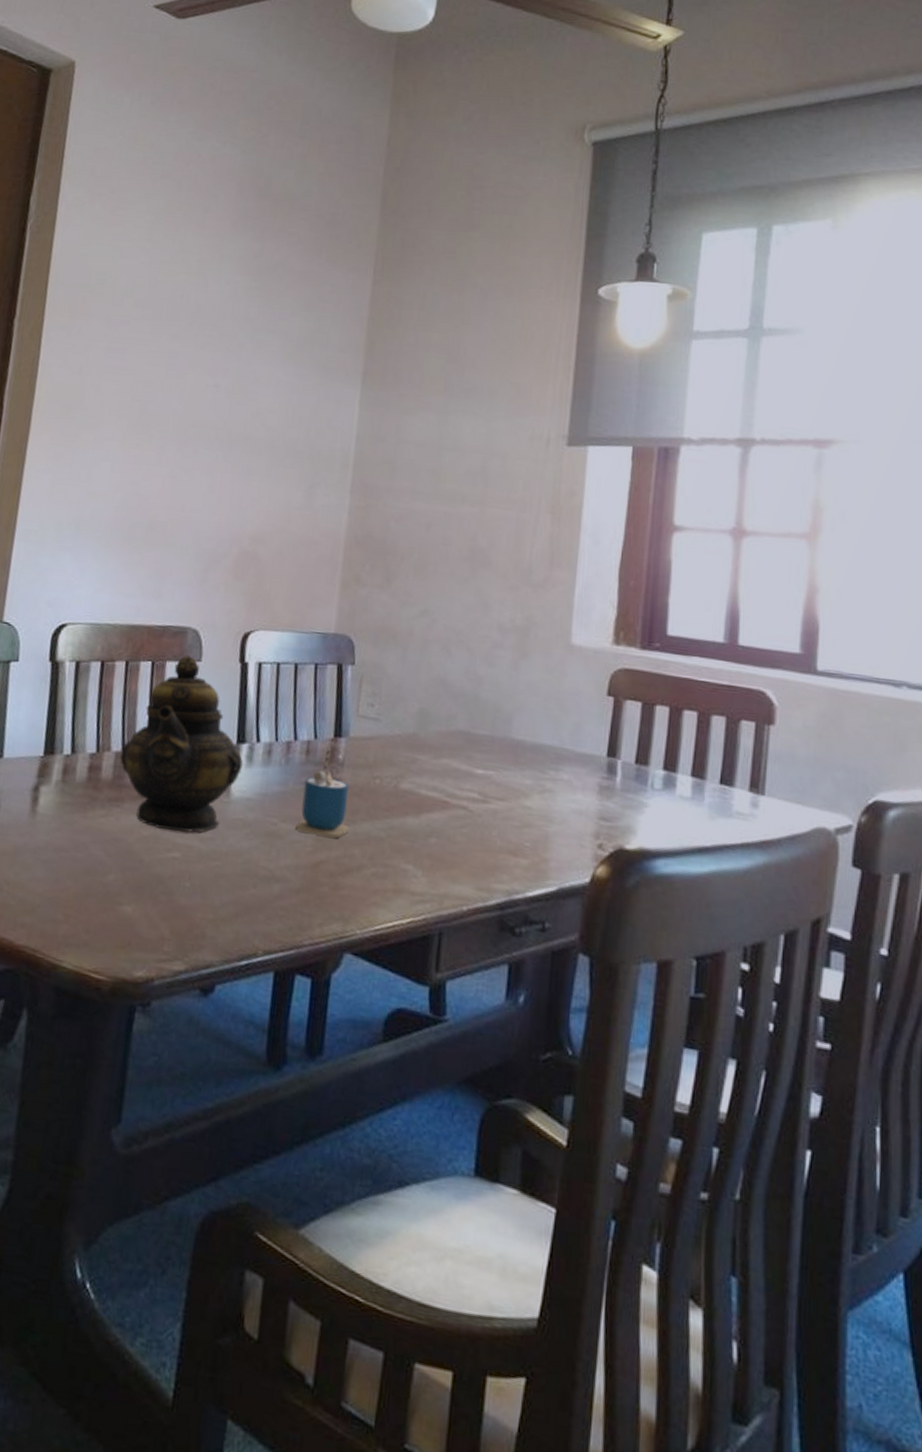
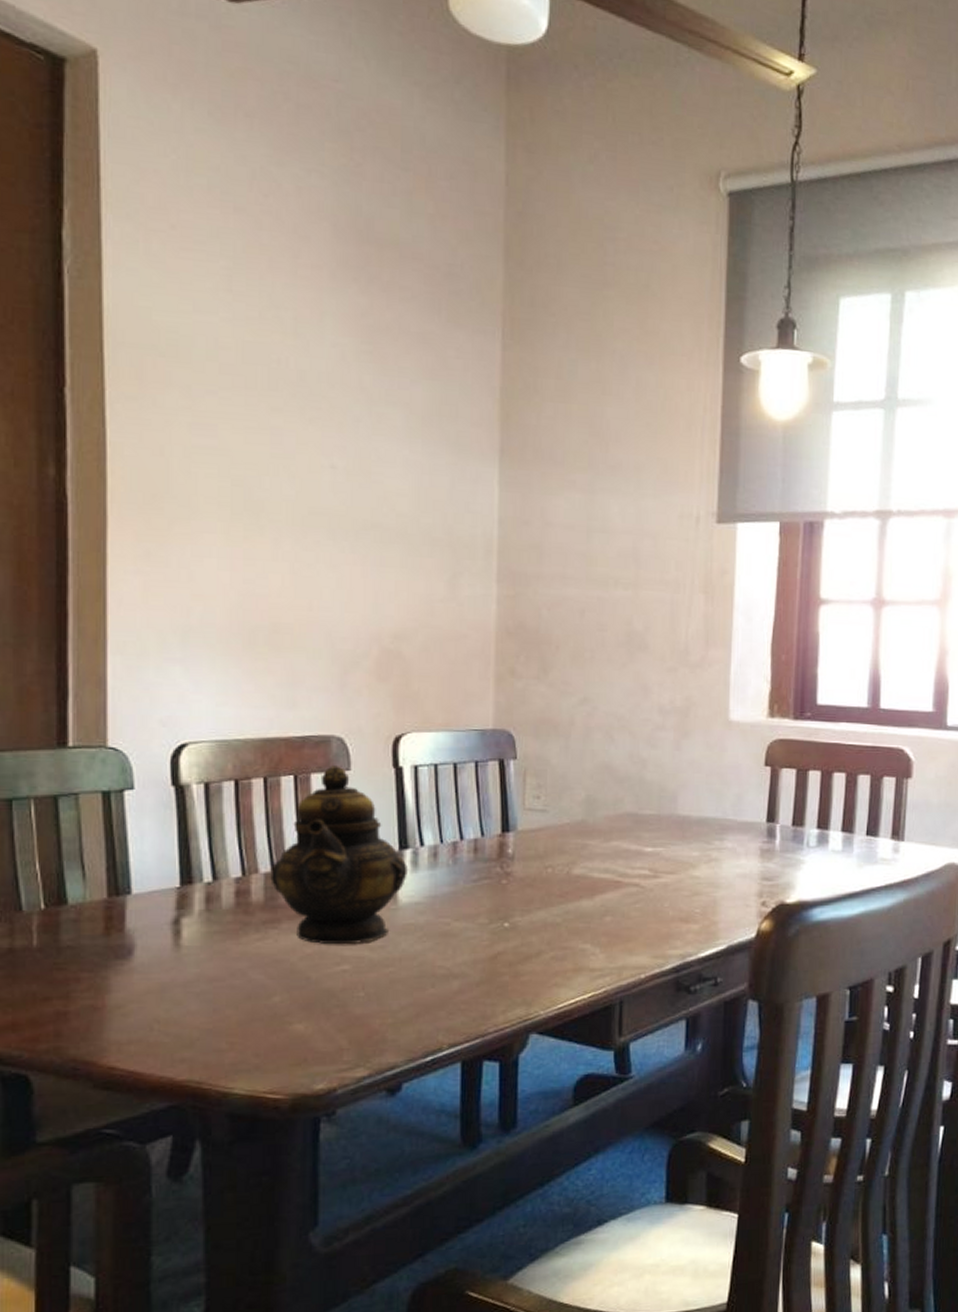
cup: present [294,747,349,839] -> none [468,843,524,930]

